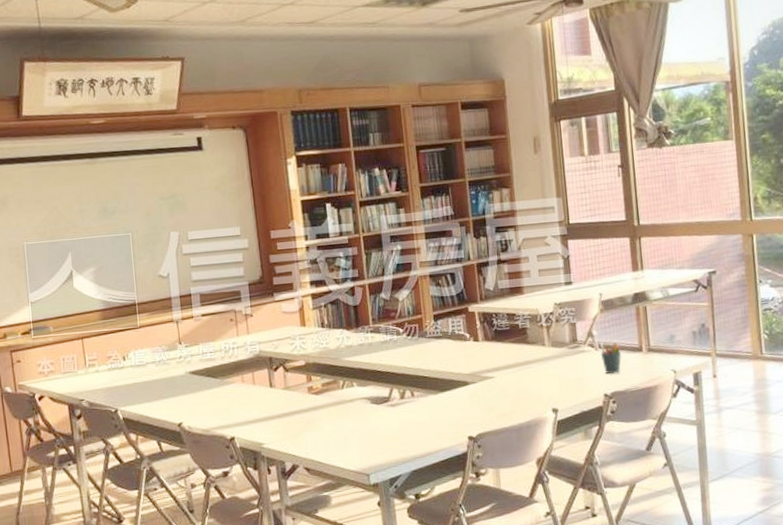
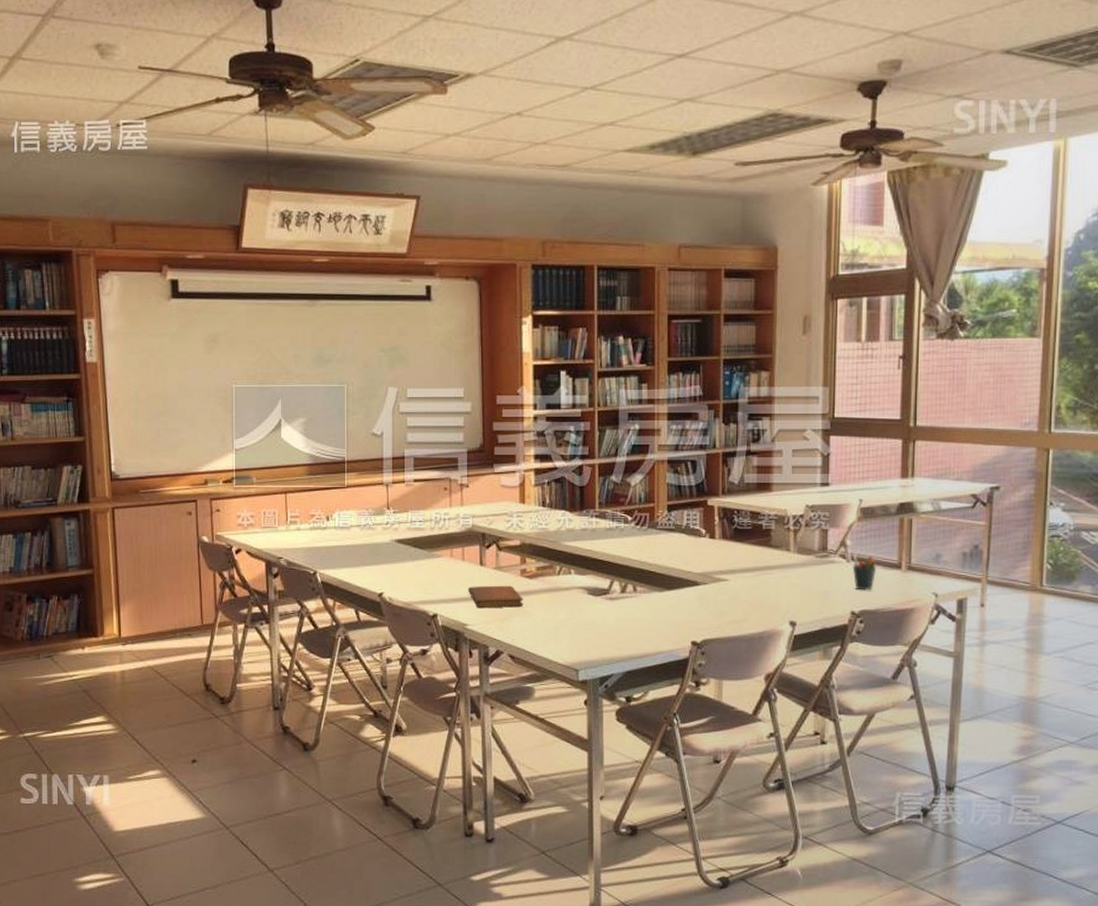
notebook: none [261,403,313,428] -> present [468,585,523,609]

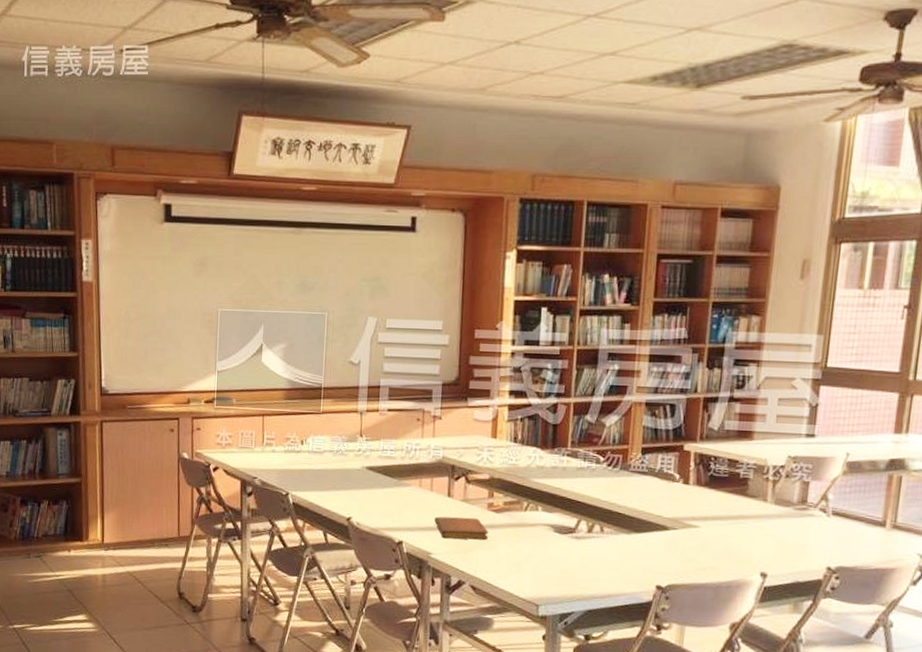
pen holder: present [852,553,877,591] -> none [832,508,859,547]

